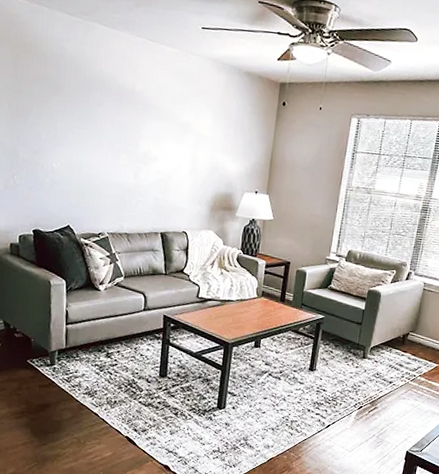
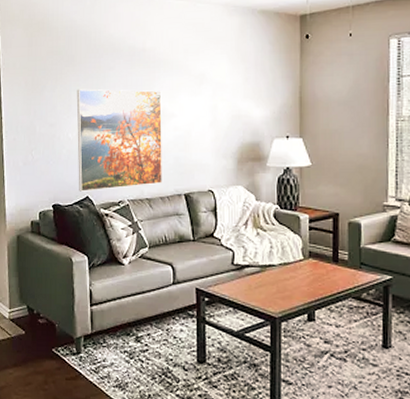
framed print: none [60,120,148,222] -> present [76,89,163,192]

